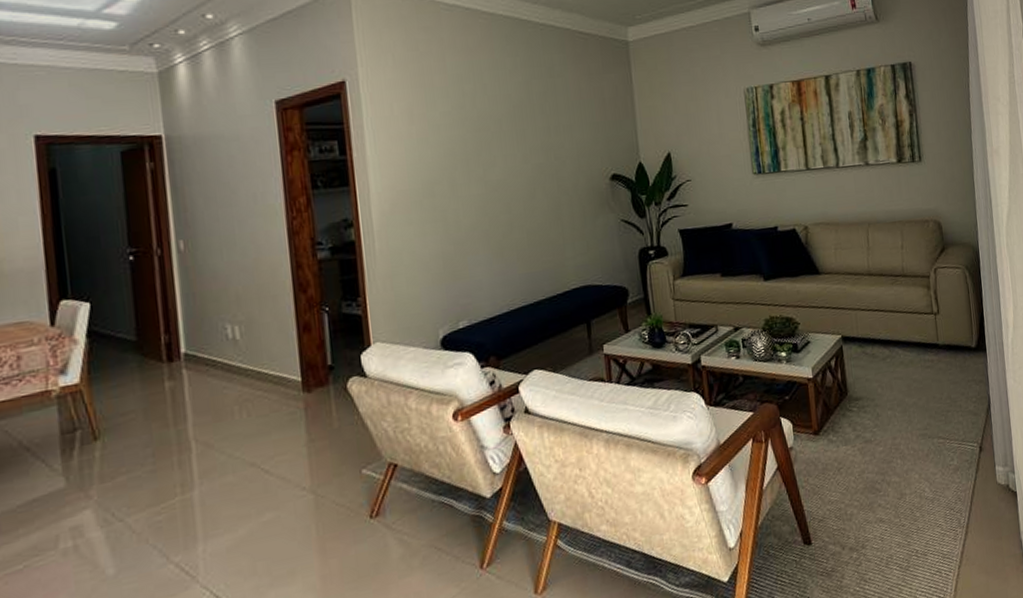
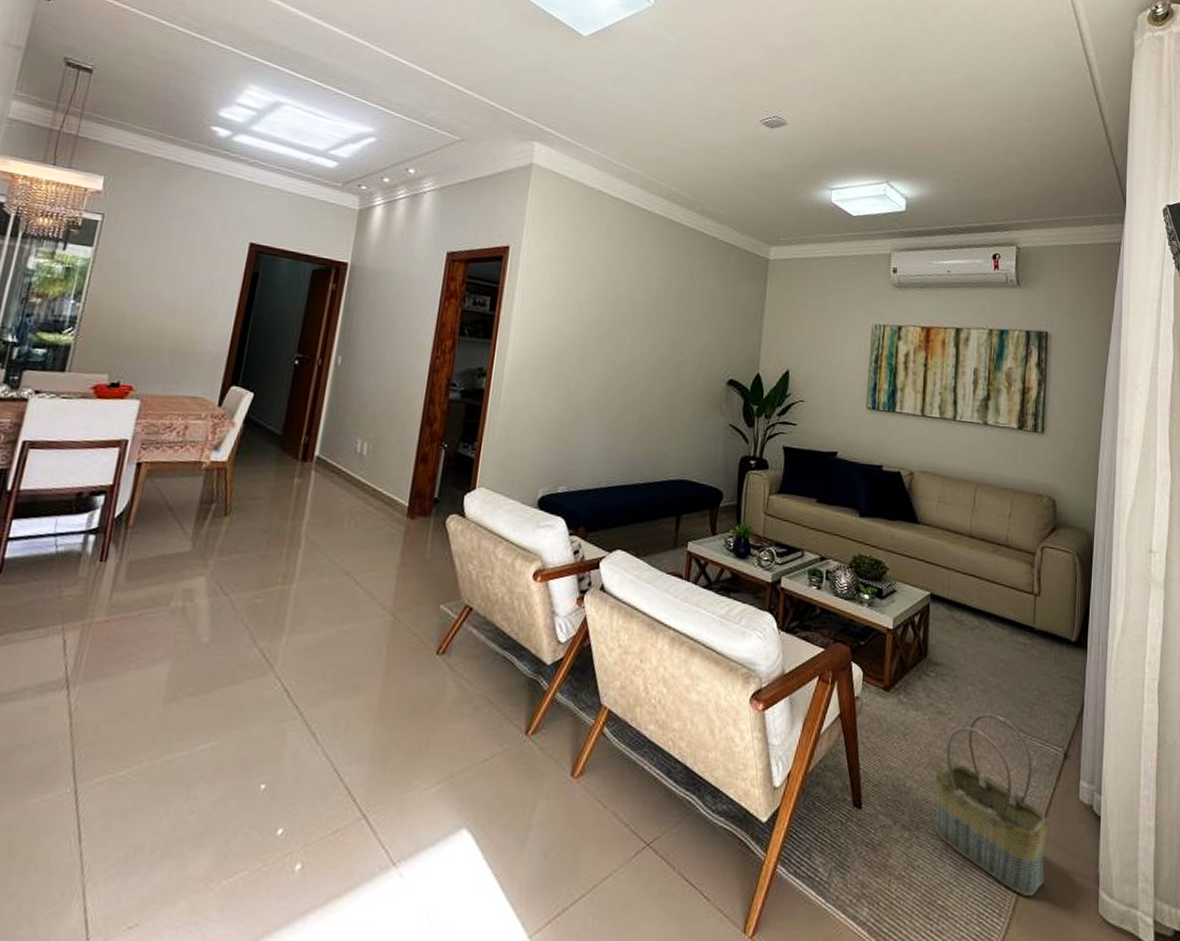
basket: none [872,429,978,577] -> present [934,713,1049,896]

